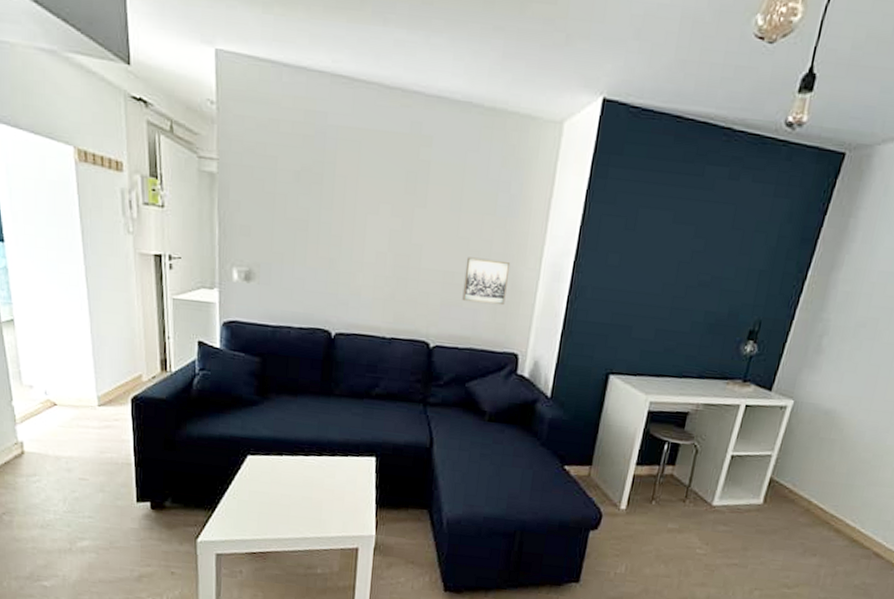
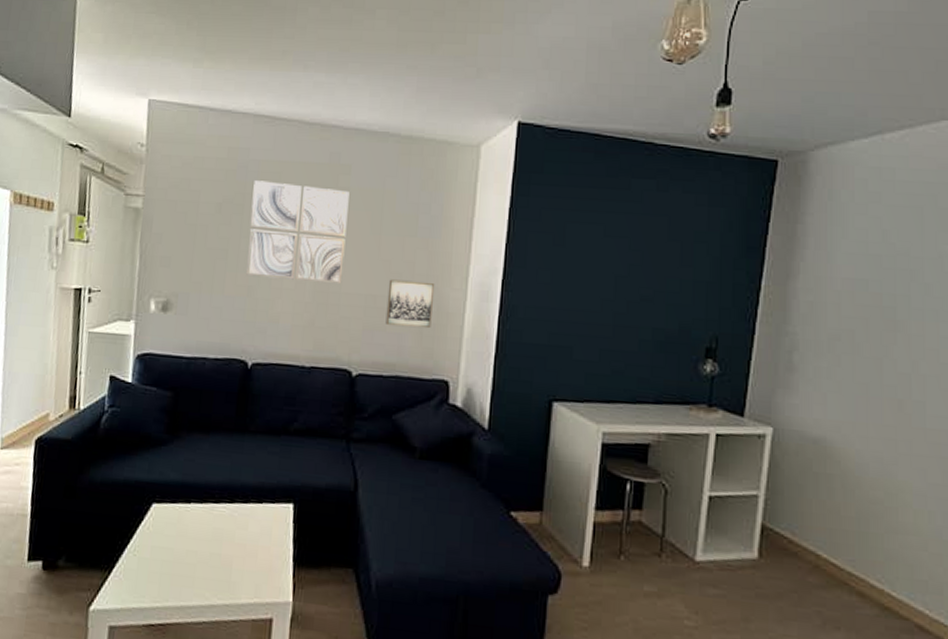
wall art: none [327,148,430,260] -> present [246,180,350,285]

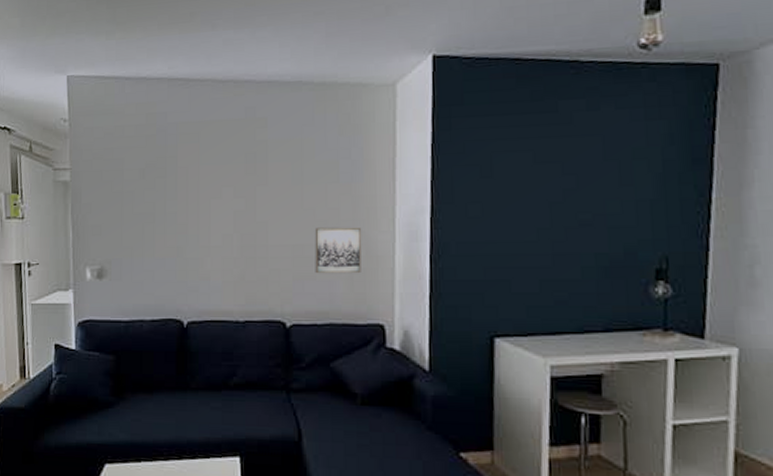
wall art: present [246,180,350,285] -> none [173,142,268,238]

